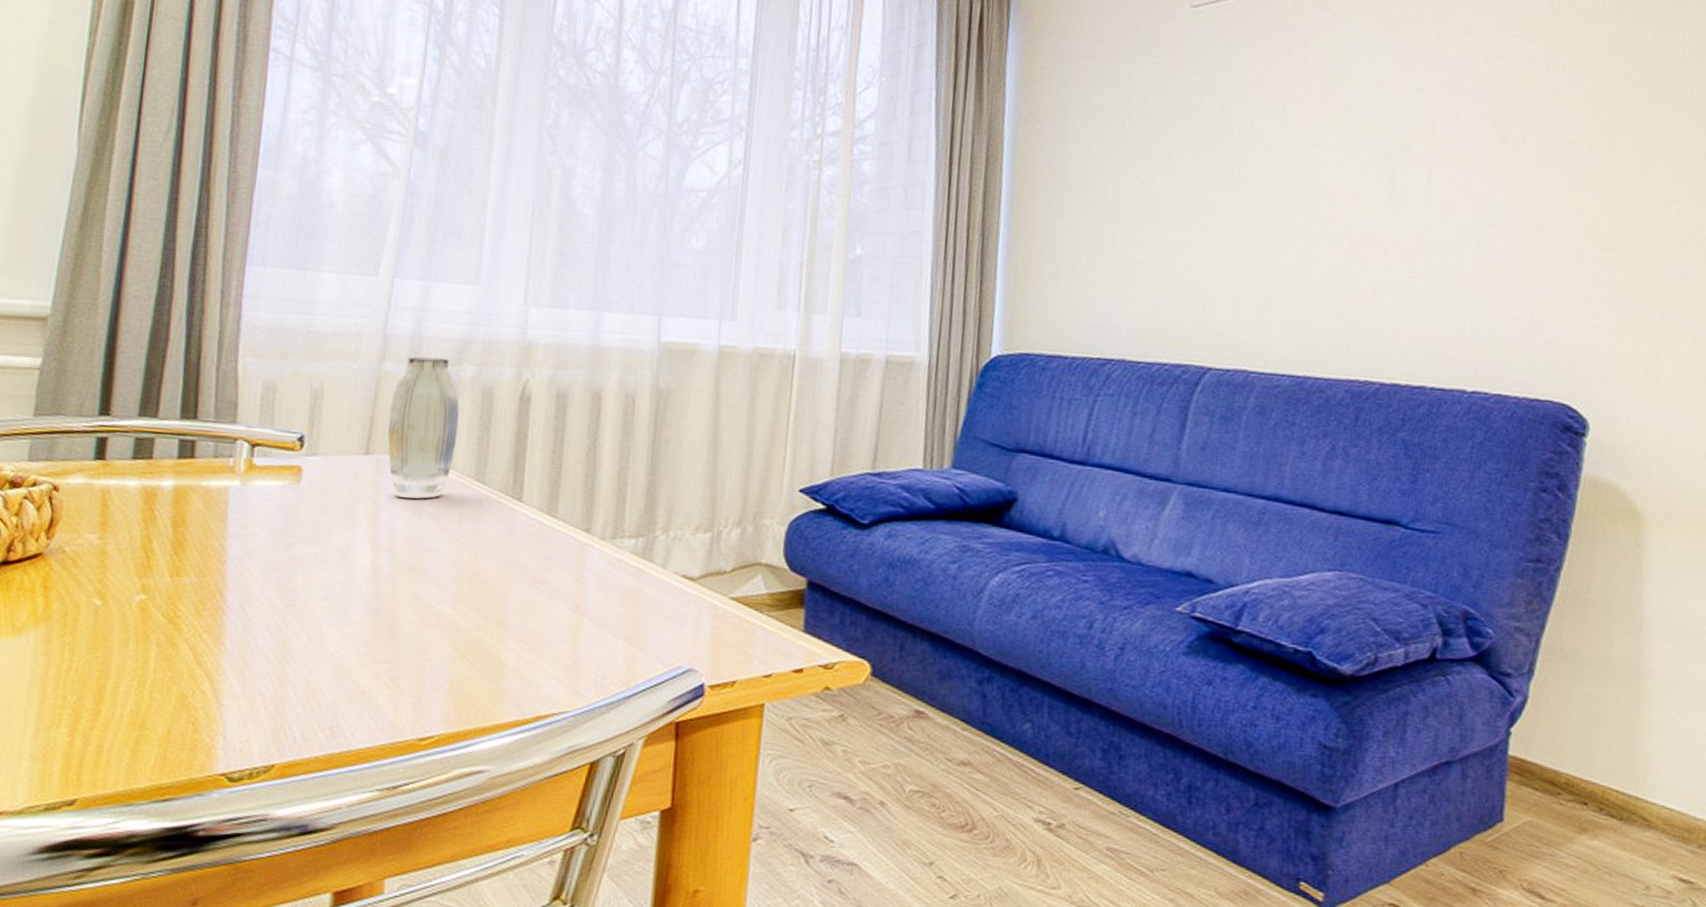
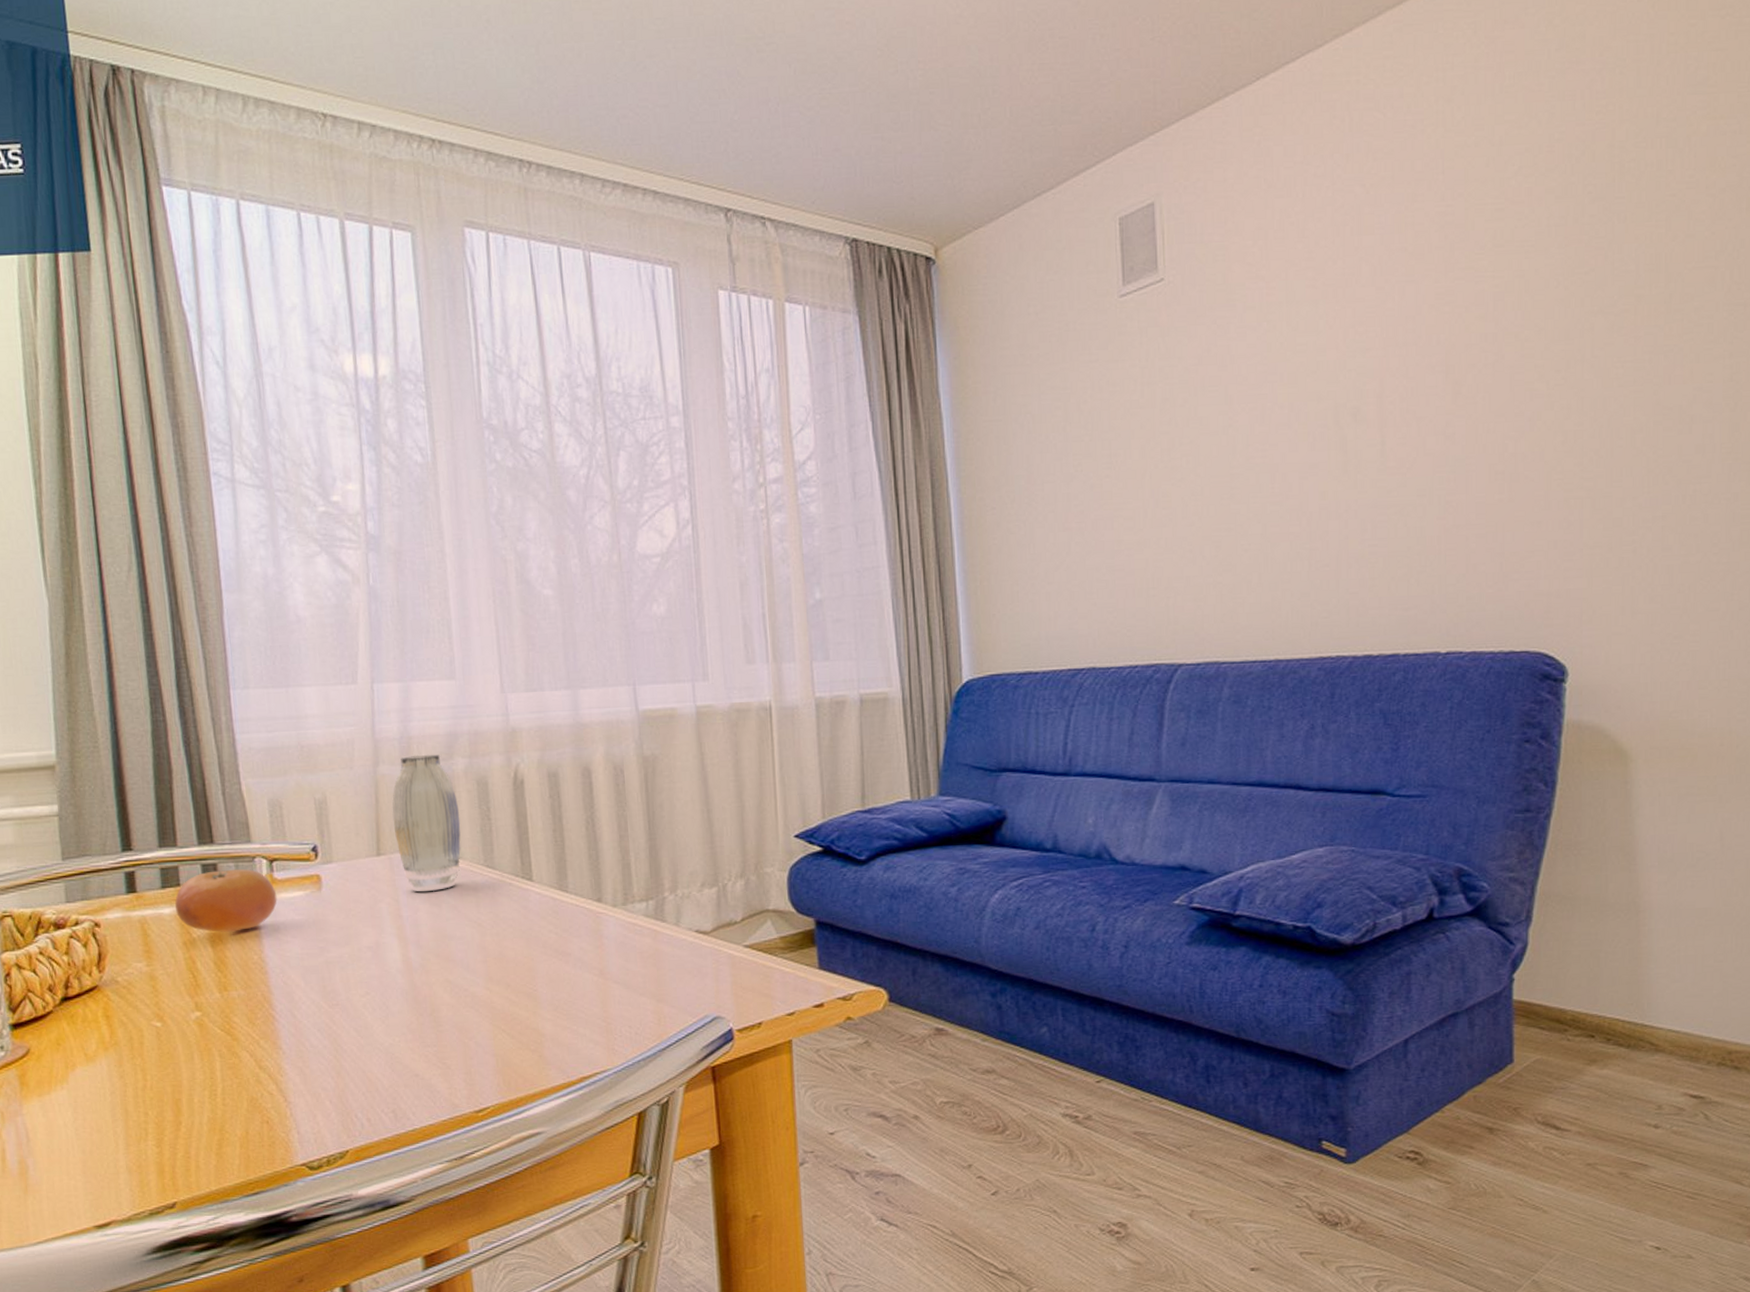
fruit: none [142,447,252,515] -> present [174,868,277,932]

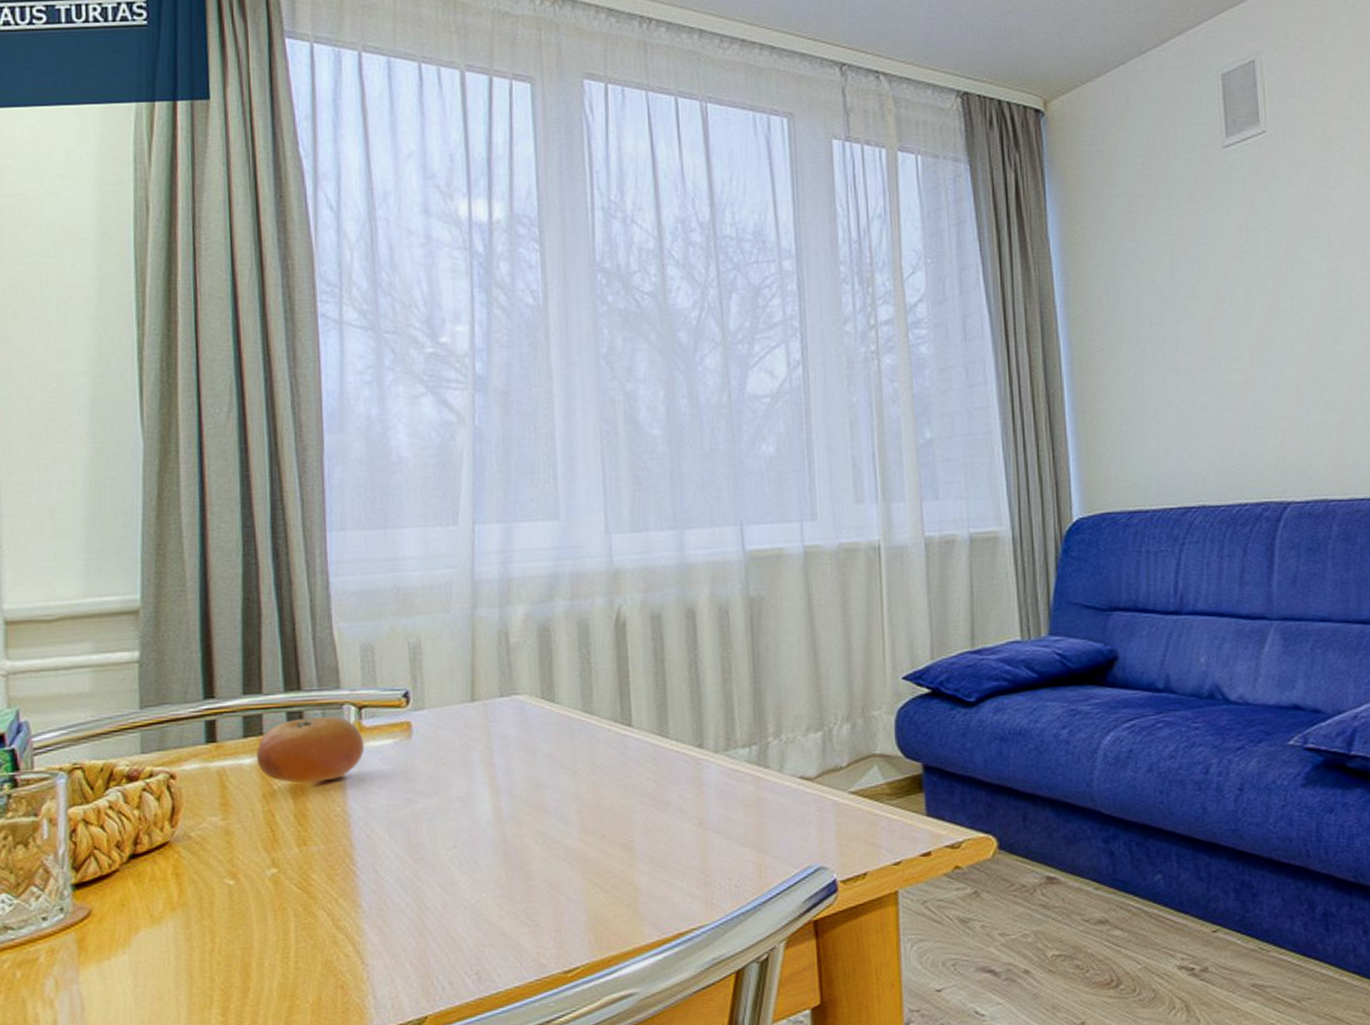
vase: present [392,755,461,892] -> none [489,597,559,739]

